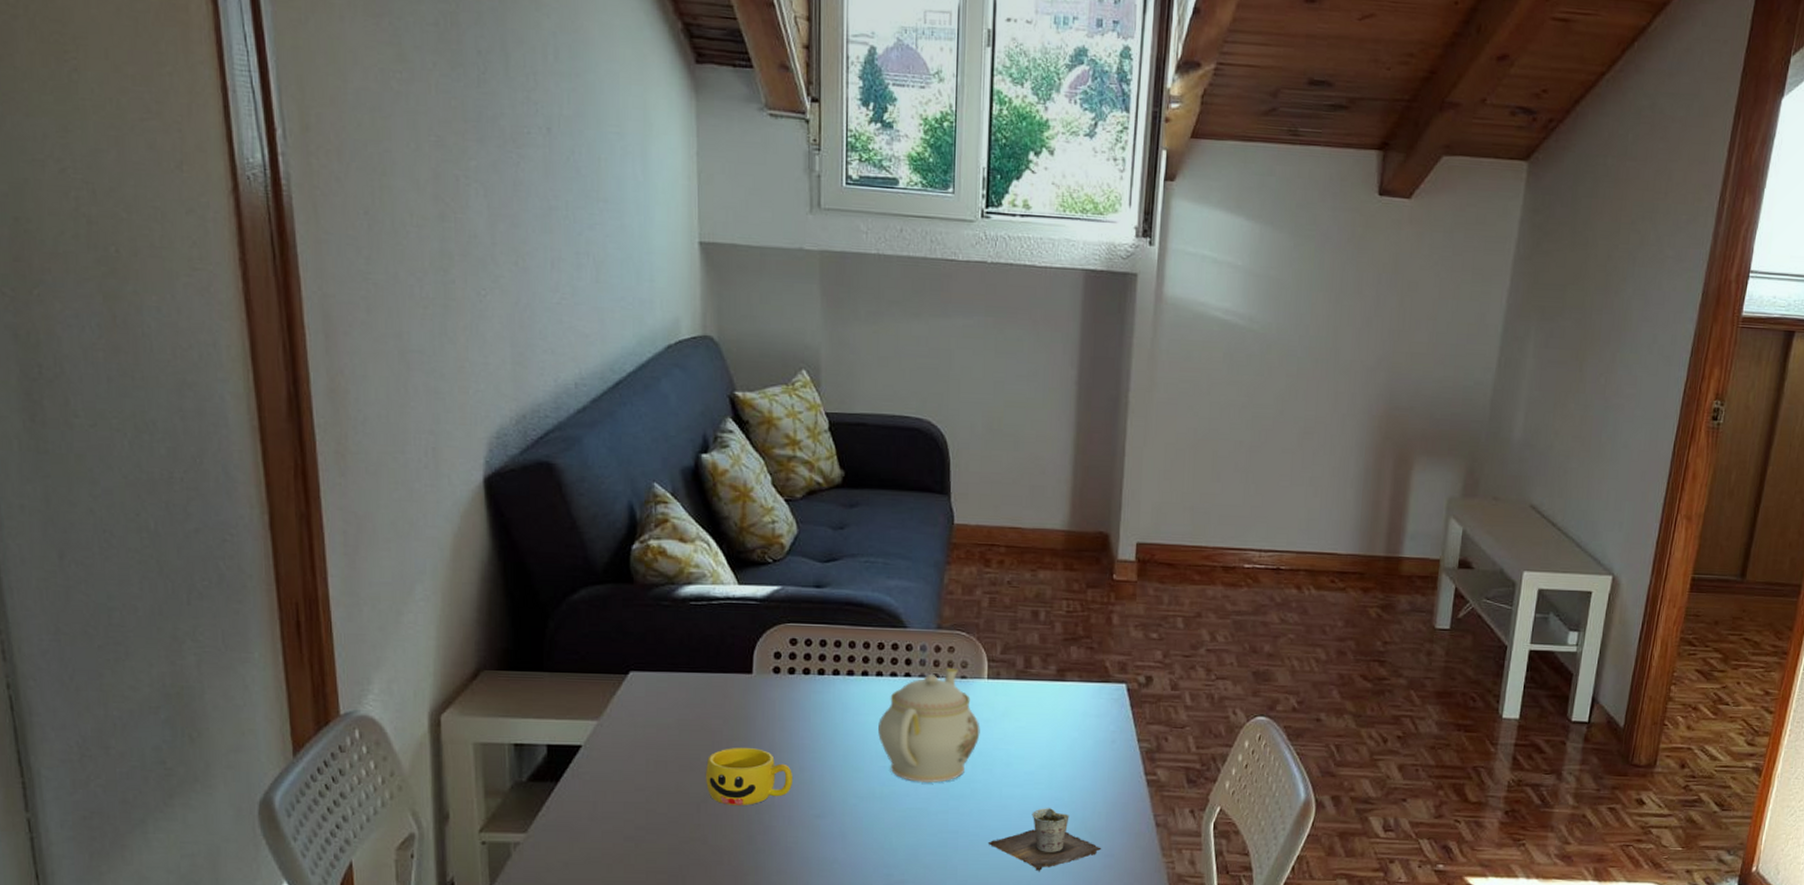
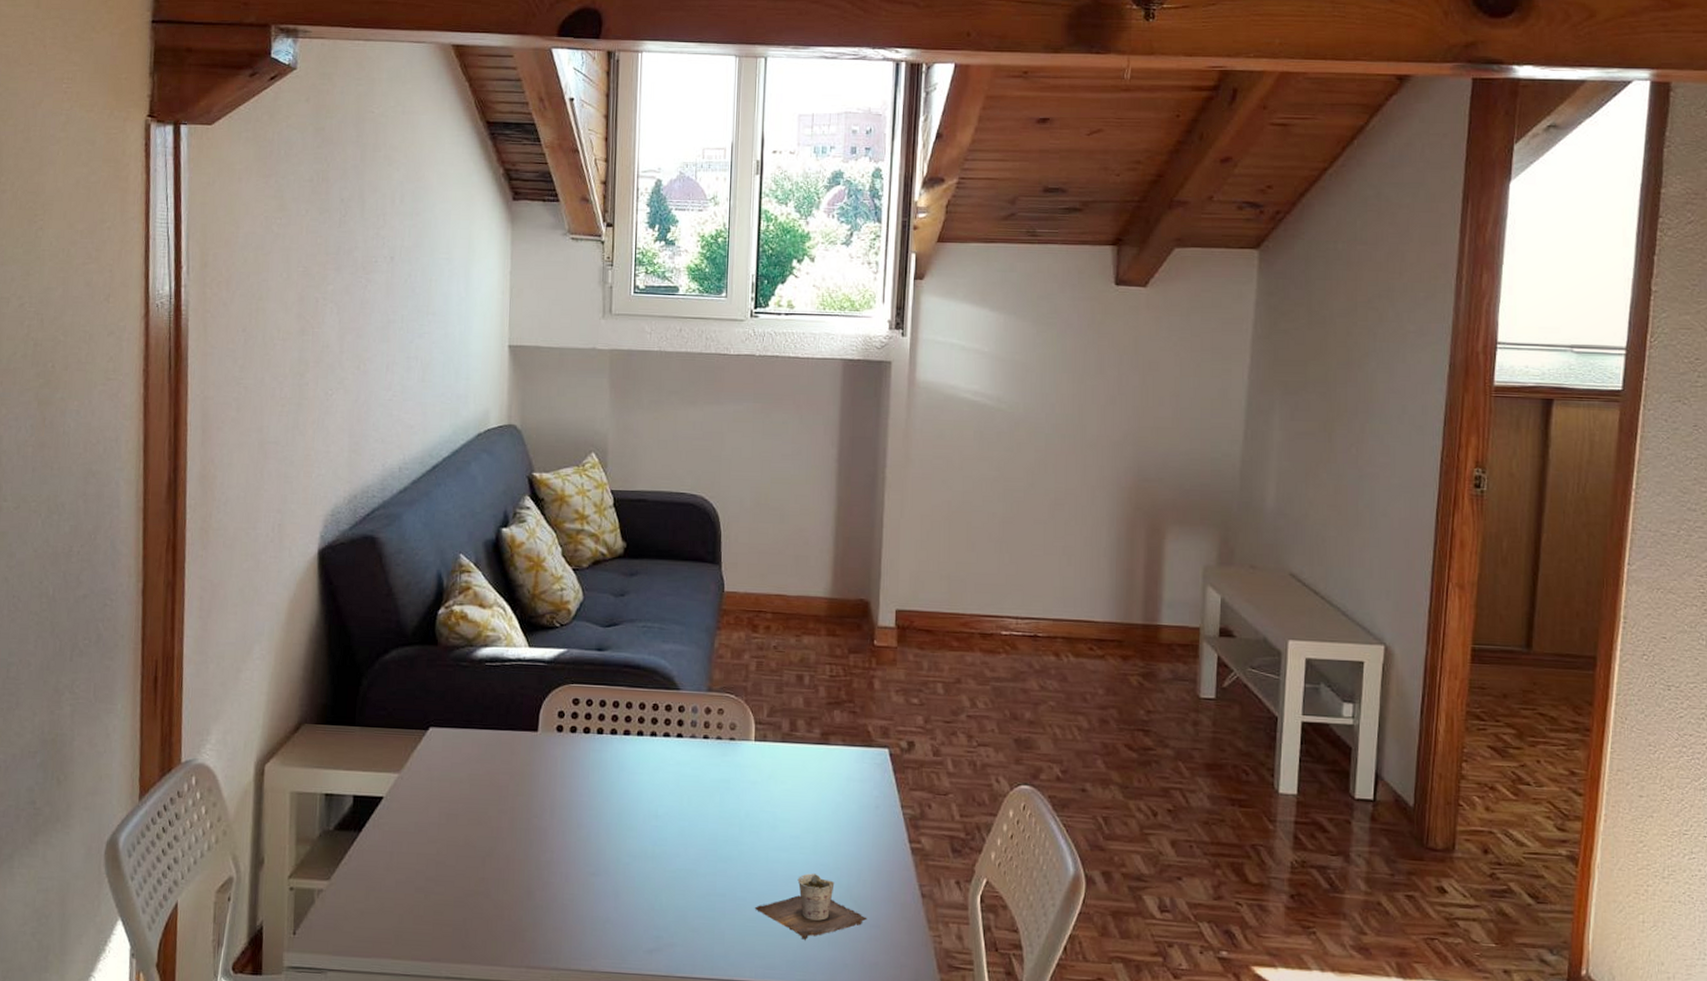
cup: present [705,748,792,805] -> none [491,803,571,861]
teapot: present [878,668,980,784] -> none [651,730,748,845]

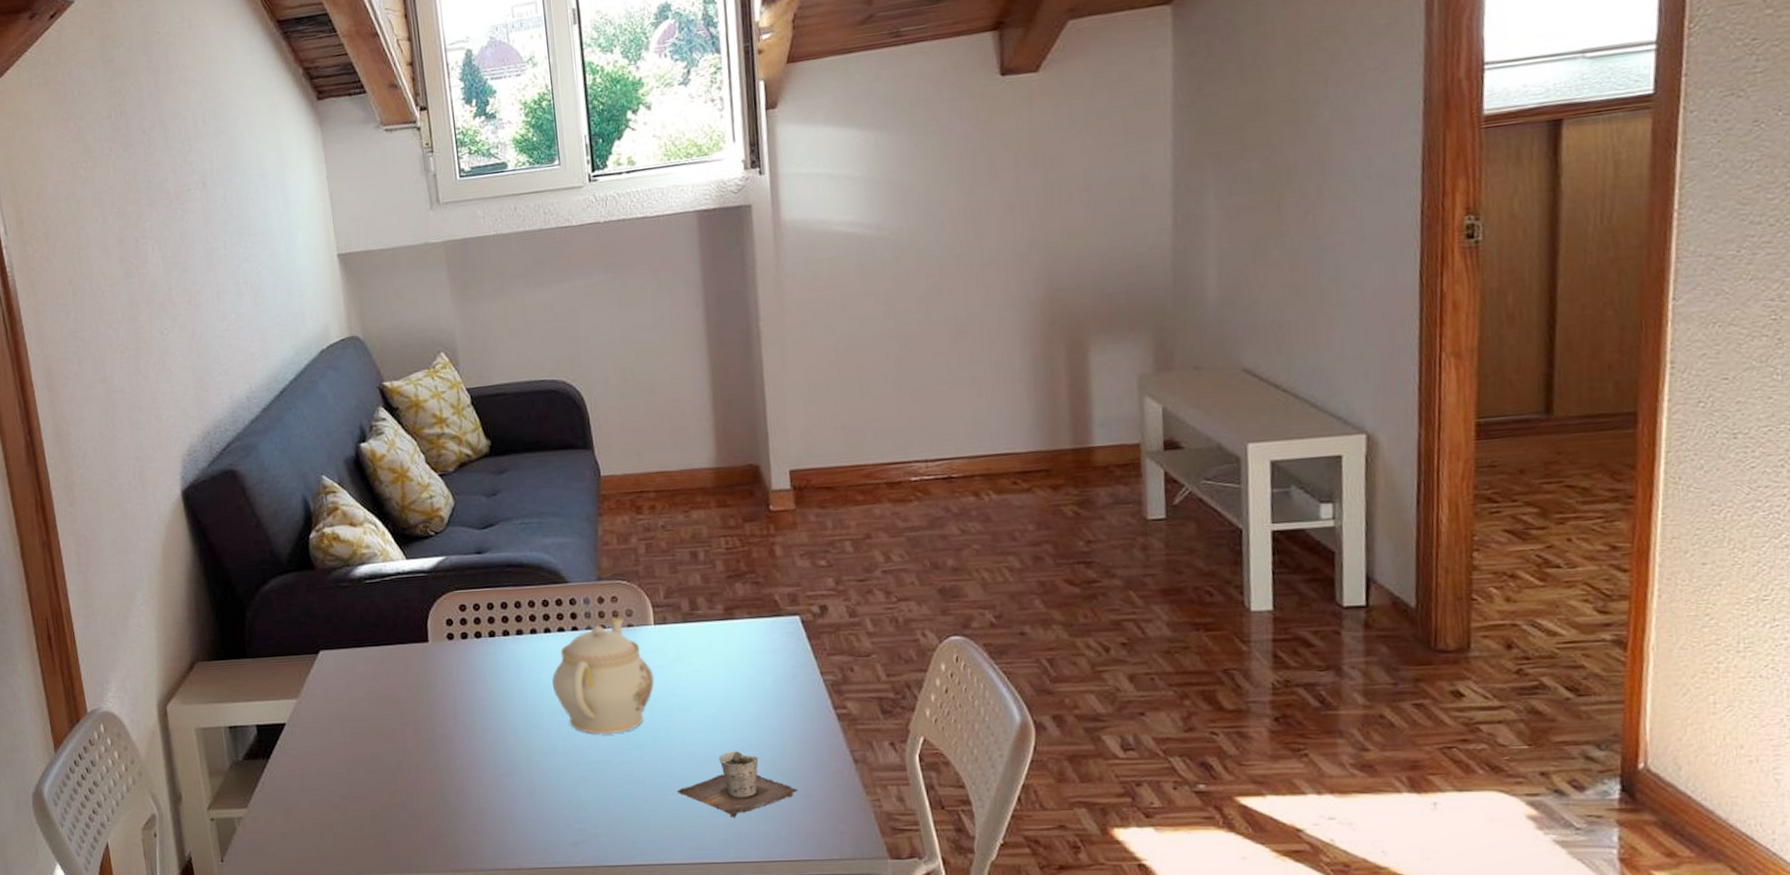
teapot: none [651,730,748,845] -> present [552,618,655,735]

